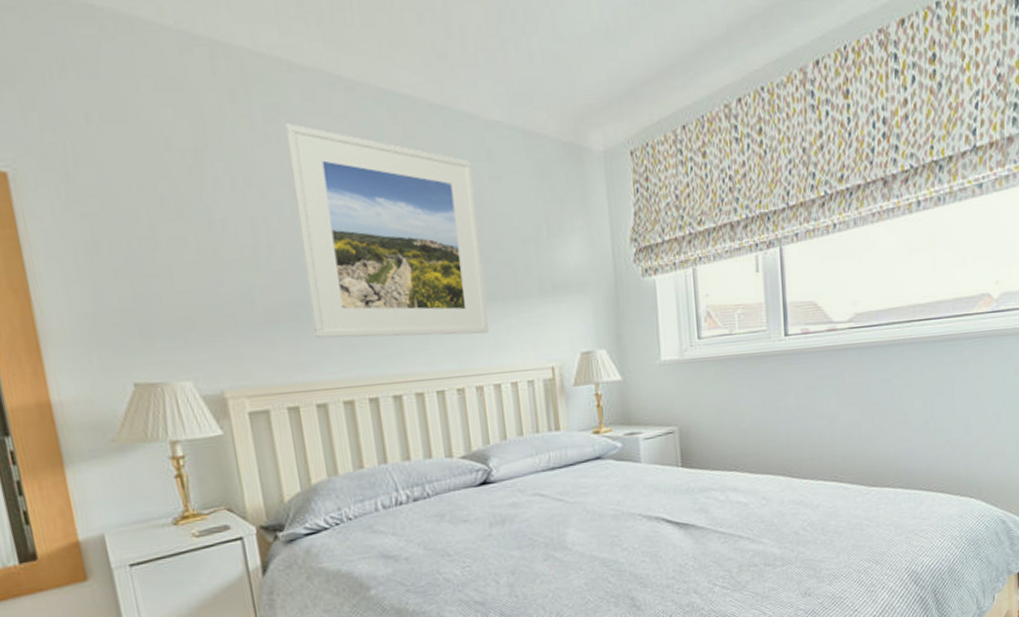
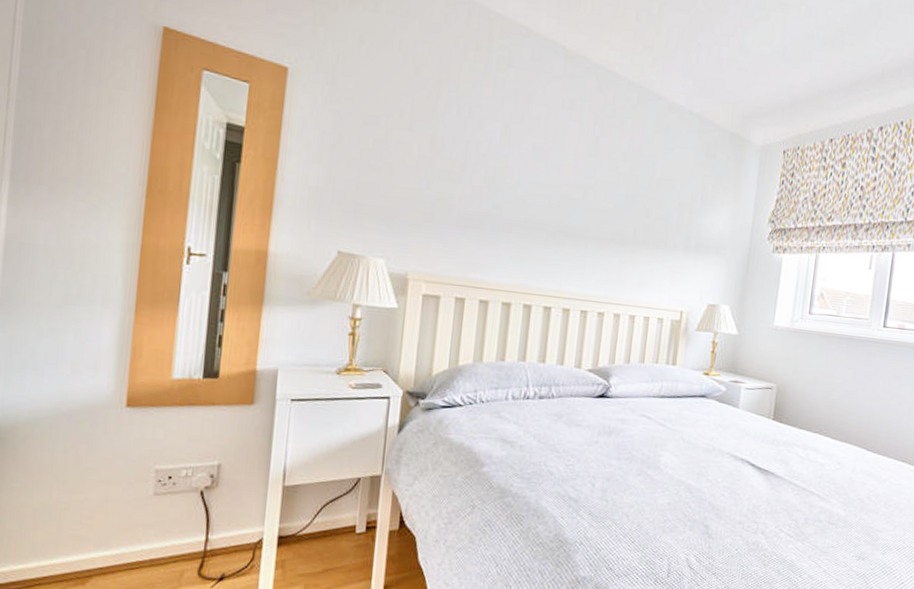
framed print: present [285,123,490,339] -> none [492,74,652,272]

